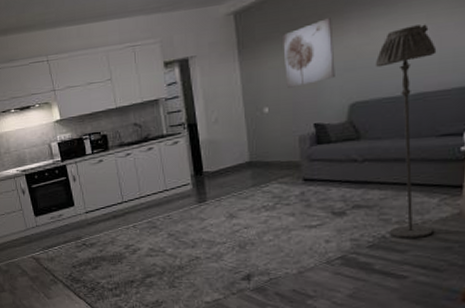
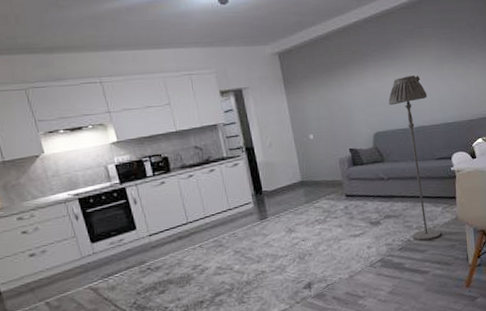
wall art: present [283,18,335,88] -> none [319,65,361,119]

